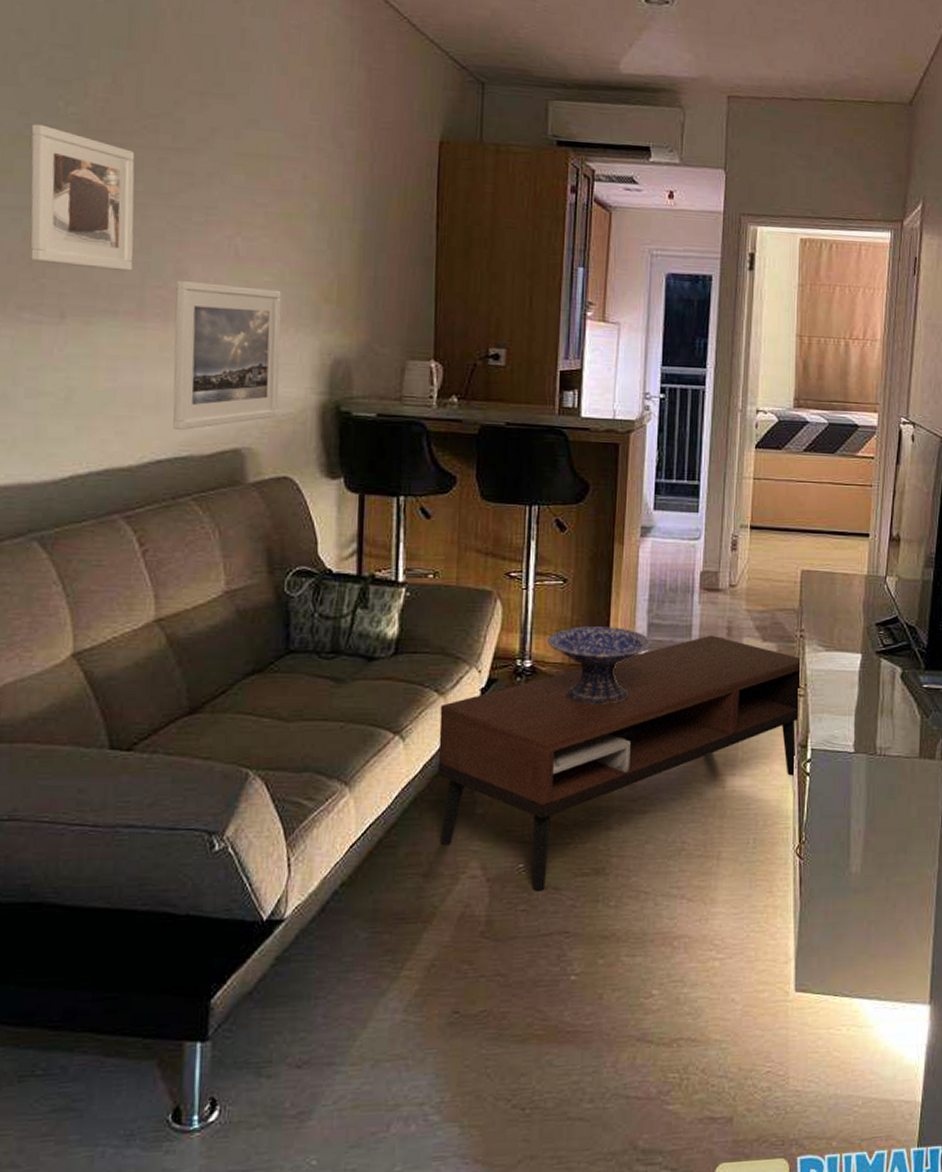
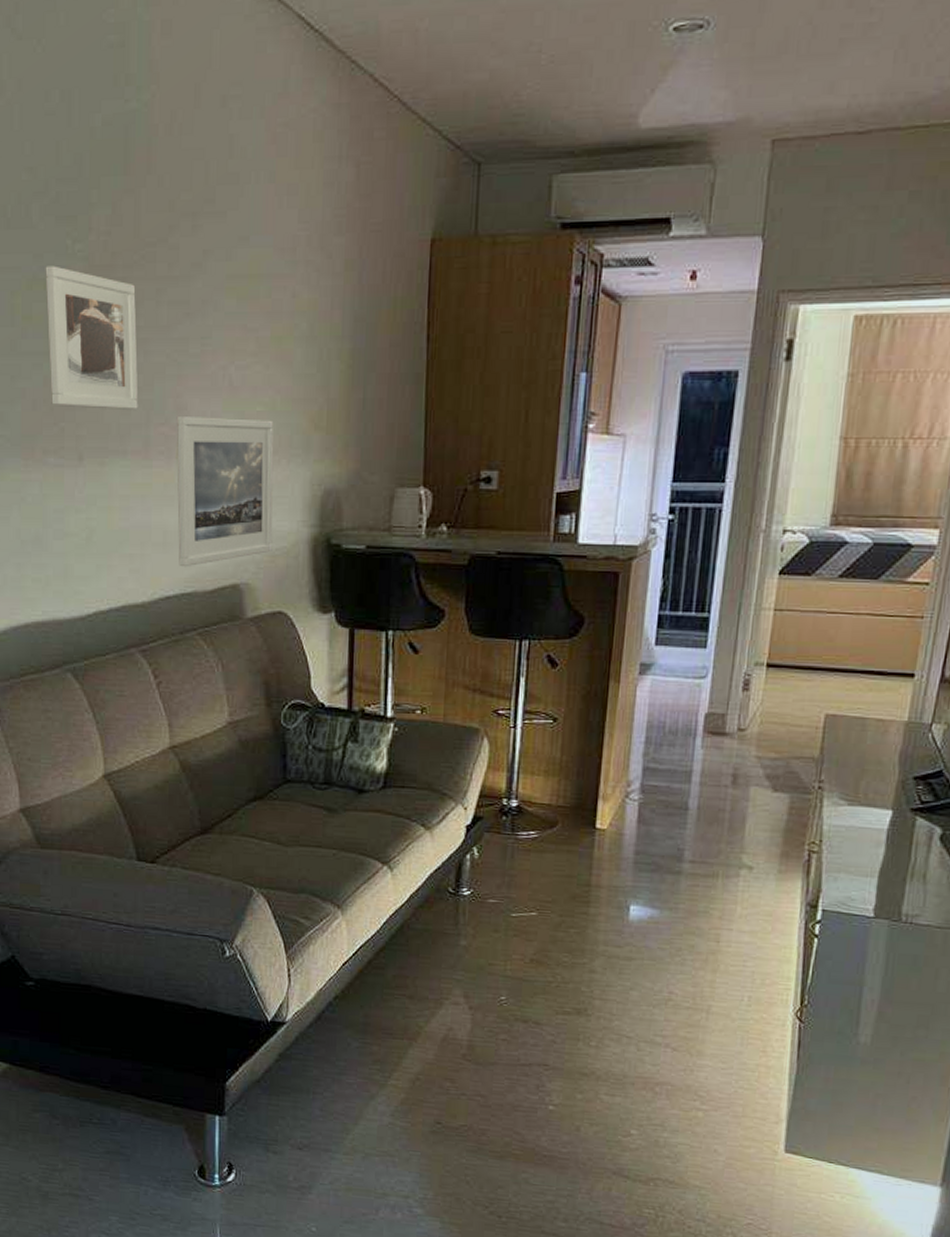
coffee table: present [437,635,802,891] -> none [423,782,819,1024]
decorative bowl: present [548,626,652,704] -> none [535,768,647,849]

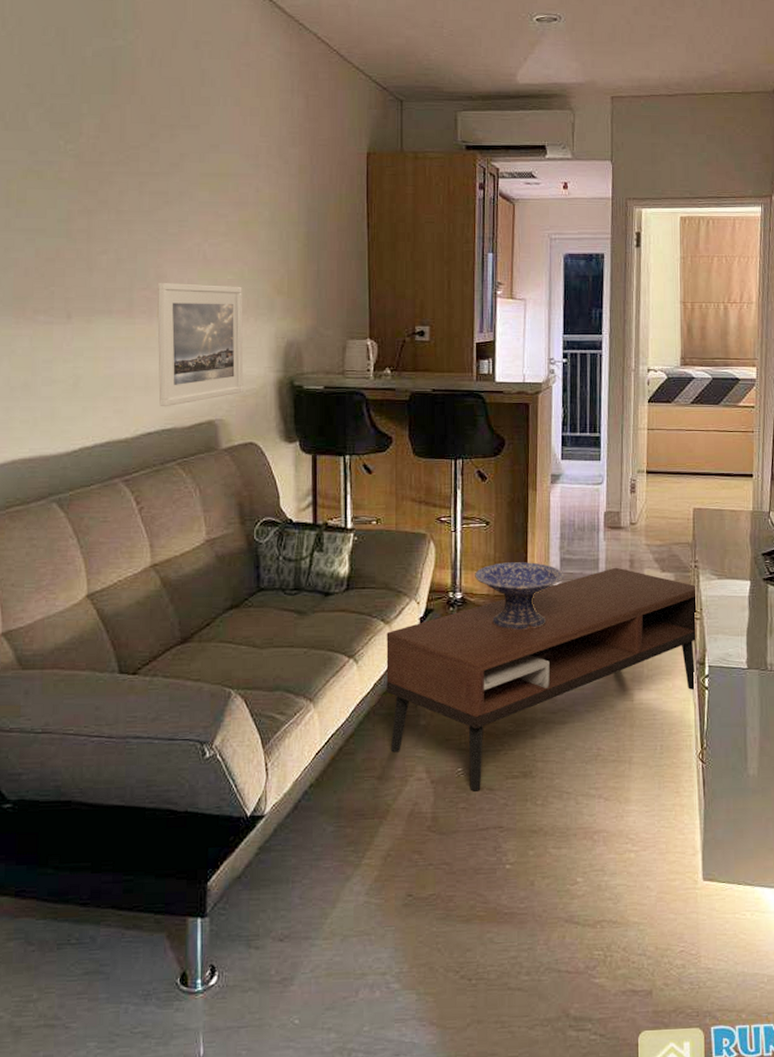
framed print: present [45,265,139,411] -> none [39,160,123,278]
coffee table: none [423,782,819,1024] -> present [386,567,697,791]
decorative bowl: none [535,768,647,849] -> present [475,562,564,630]

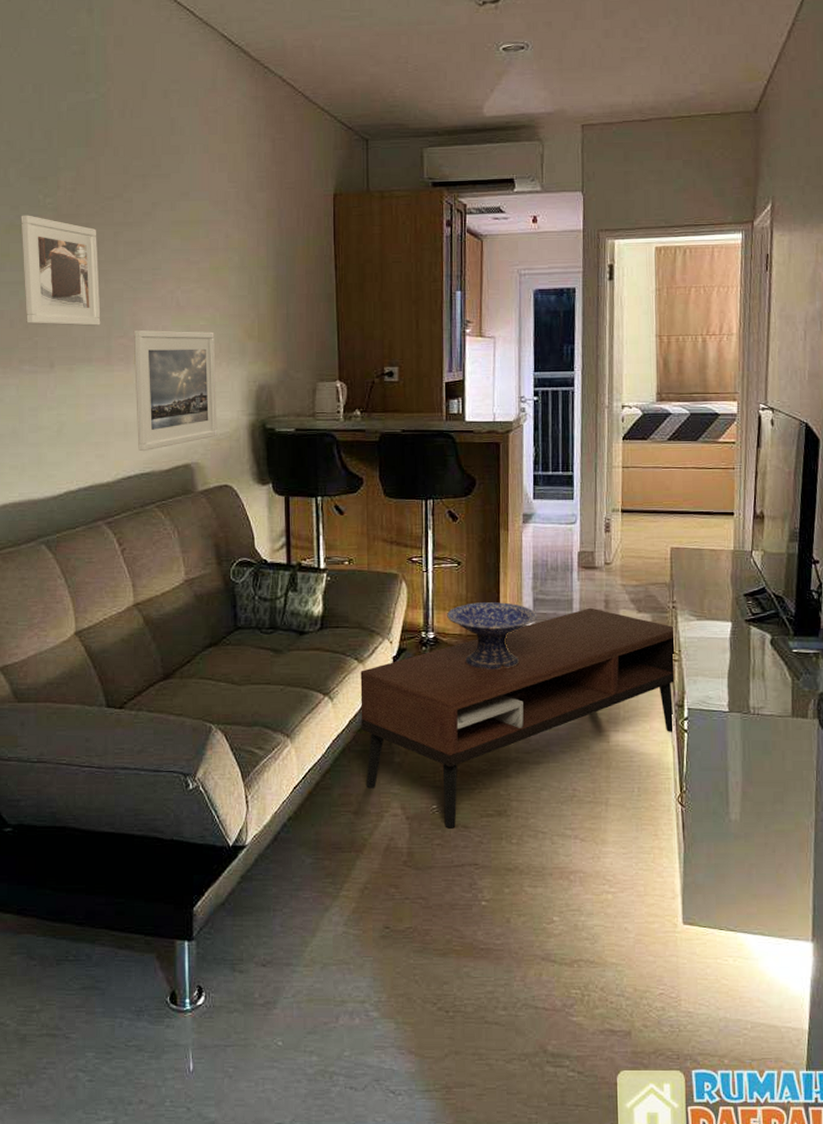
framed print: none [39,160,123,278] -> present [21,215,101,327]

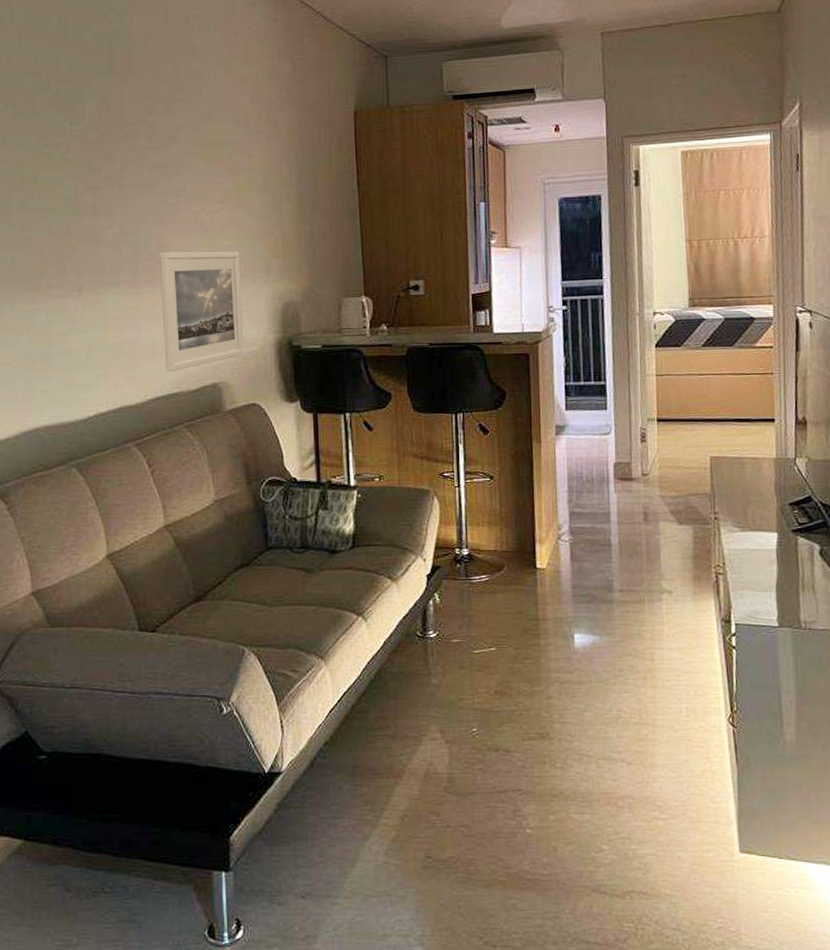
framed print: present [21,215,101,327] -> none [48,143,127,250]
coffee table: present [360,607,675,829] -> none [394,520,722,753]
decorative bowl: present [447,602,538,670] -> none [481,516,574,587]

